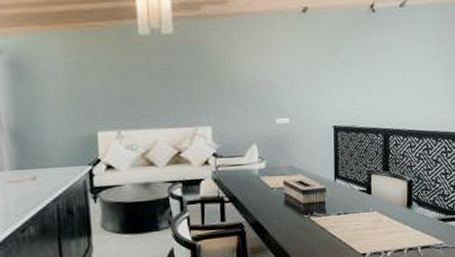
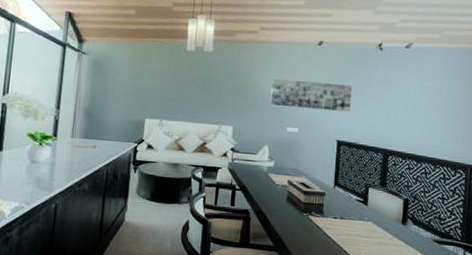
wall art: none [252,57,345,95] -> present [270,79,352,112]

